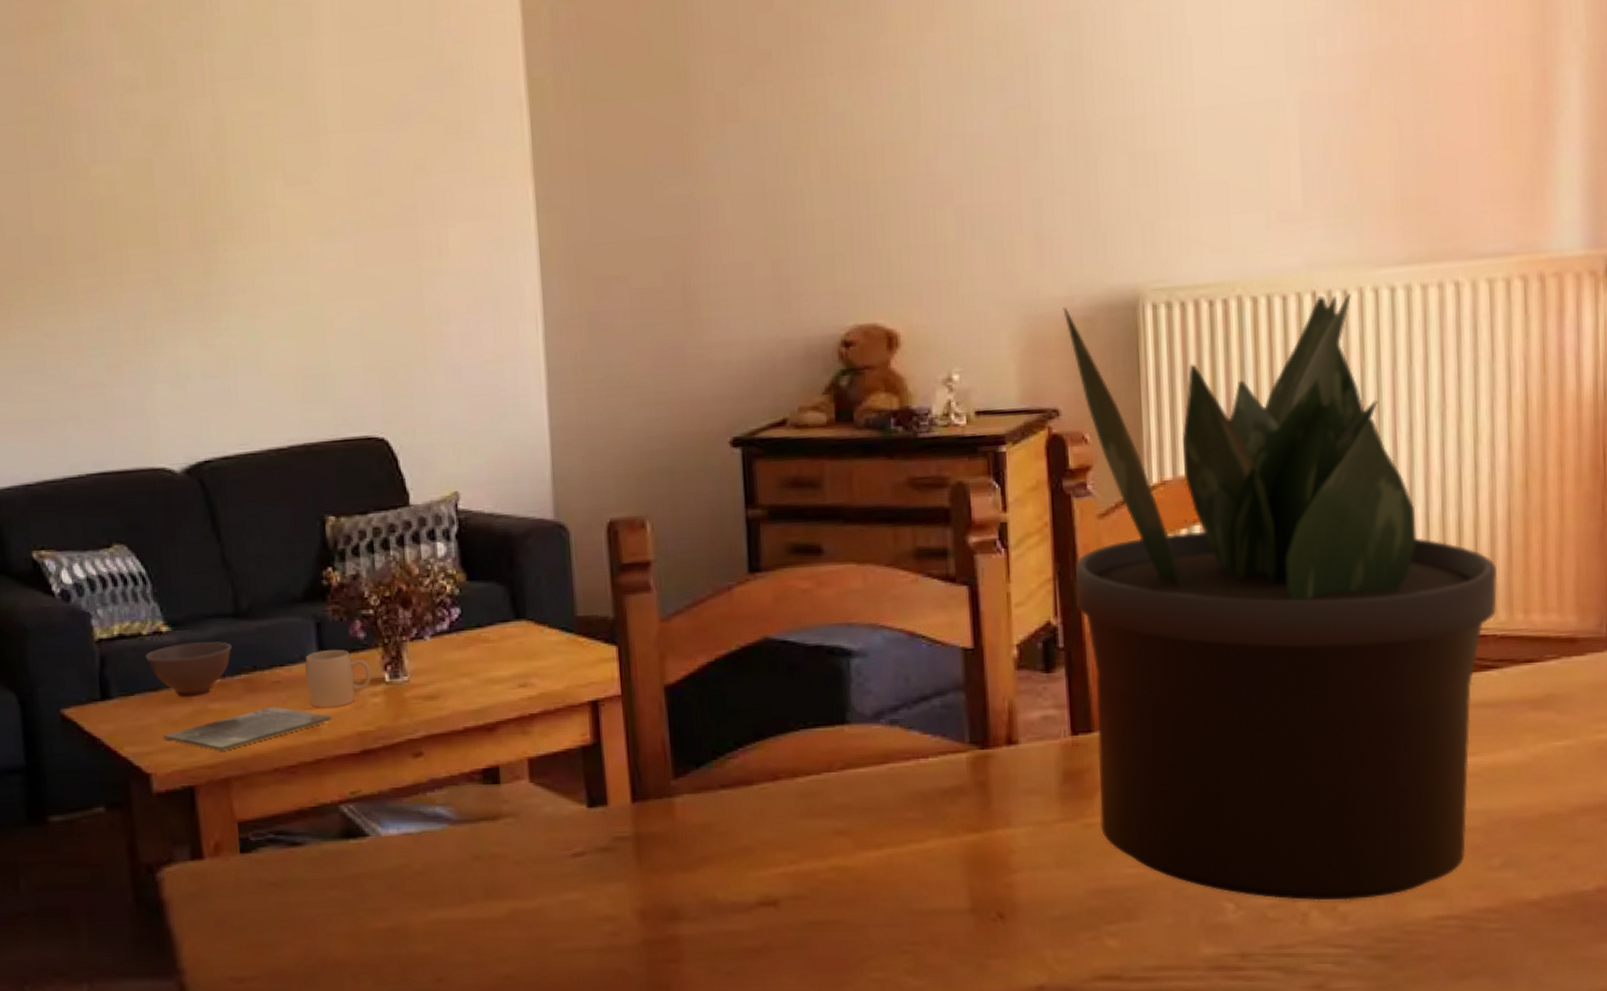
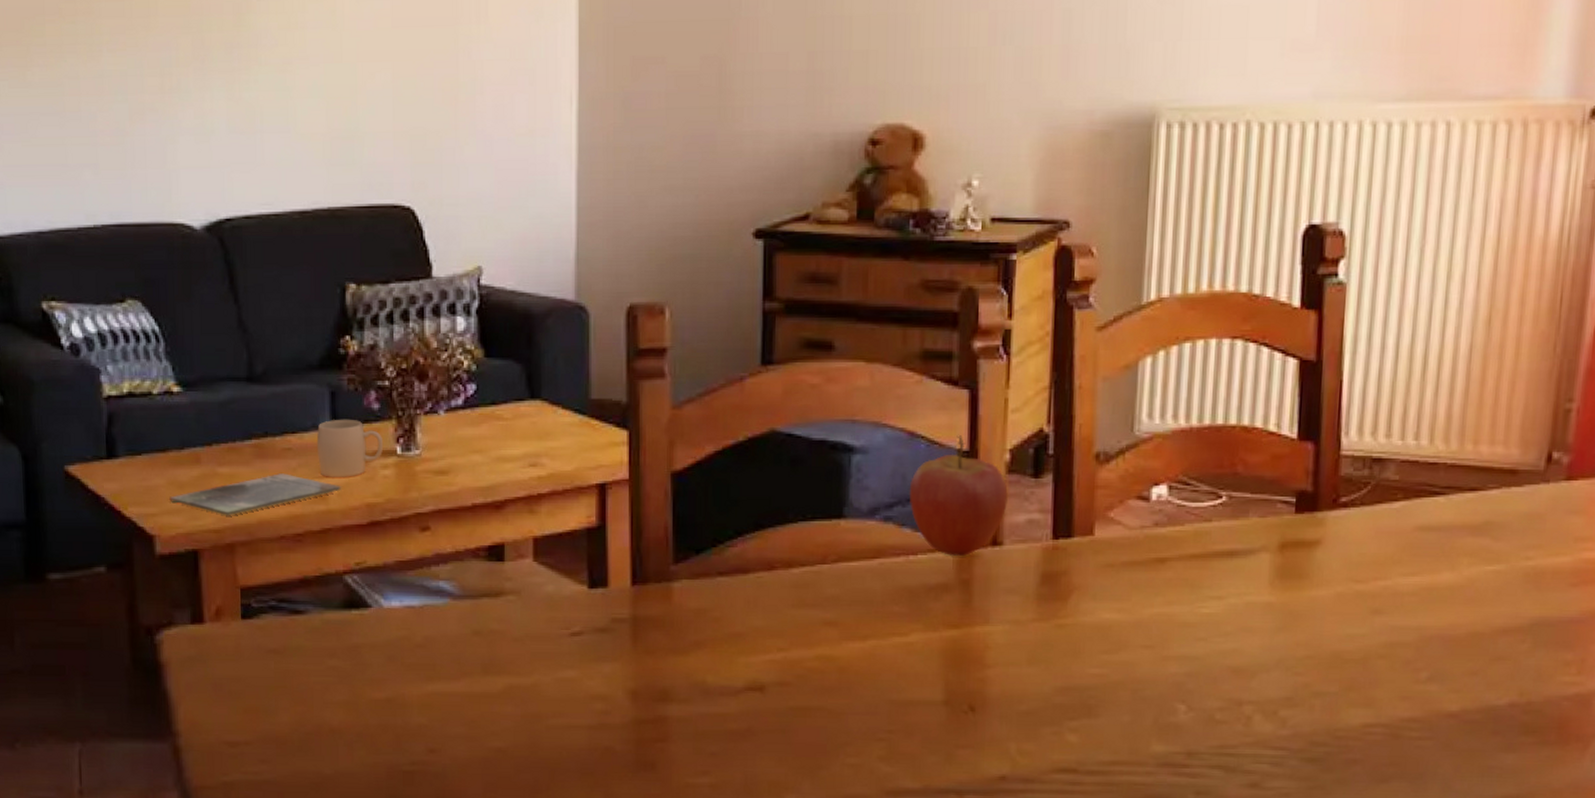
bowl: present [145,642,232,697] -> none [154,404,244,460]
fruit: none [913,633,1019,757] -> present [909,435,1008,556]
planter: present [1063,294,1498,901] -> none [1068,120,1454,706]

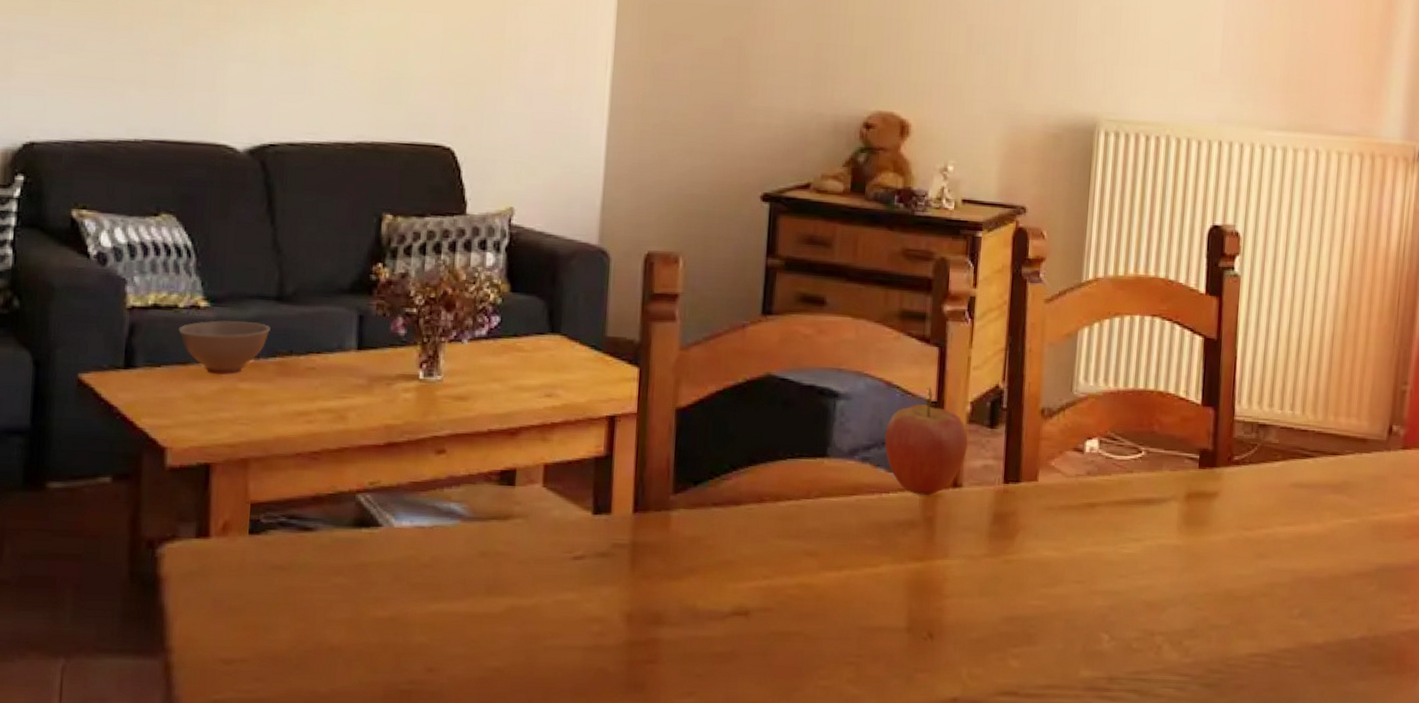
bowl: none [154,404,244,460] -> present [178,320,271,375]
magazine: present [169,473,342,516] -> none [186,392,363,431]
mug: present [316,419,384,477] -> none [340,342,407,399]

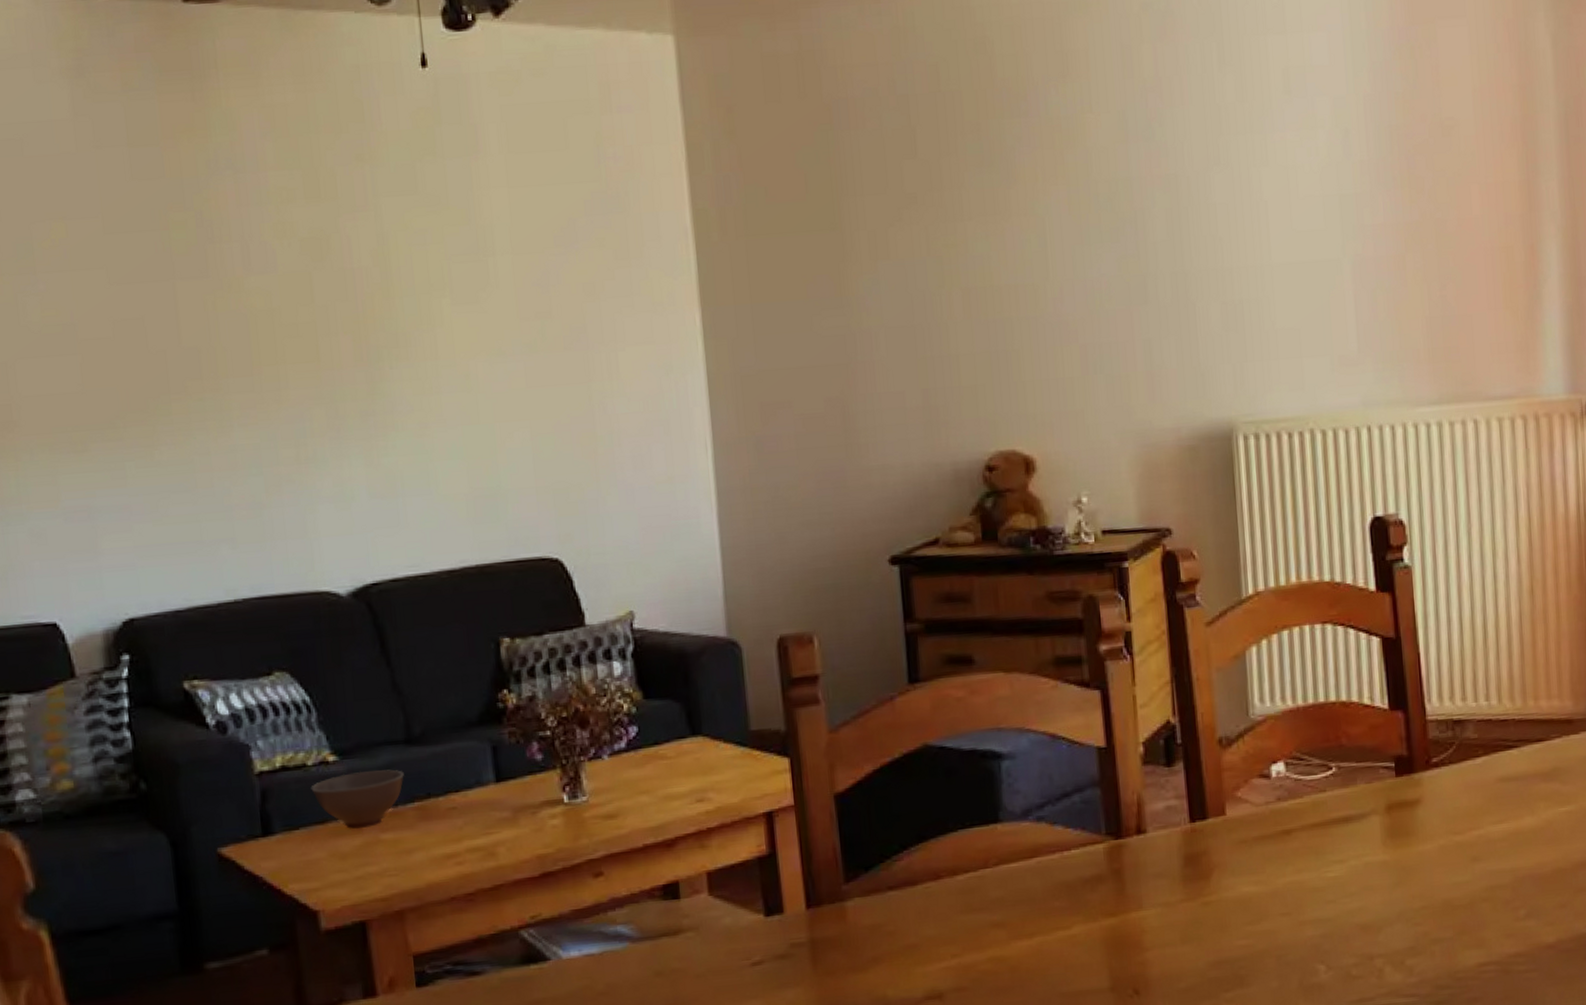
fruit: present [884,387,968,495] -> none [1056,733,1146,848]

